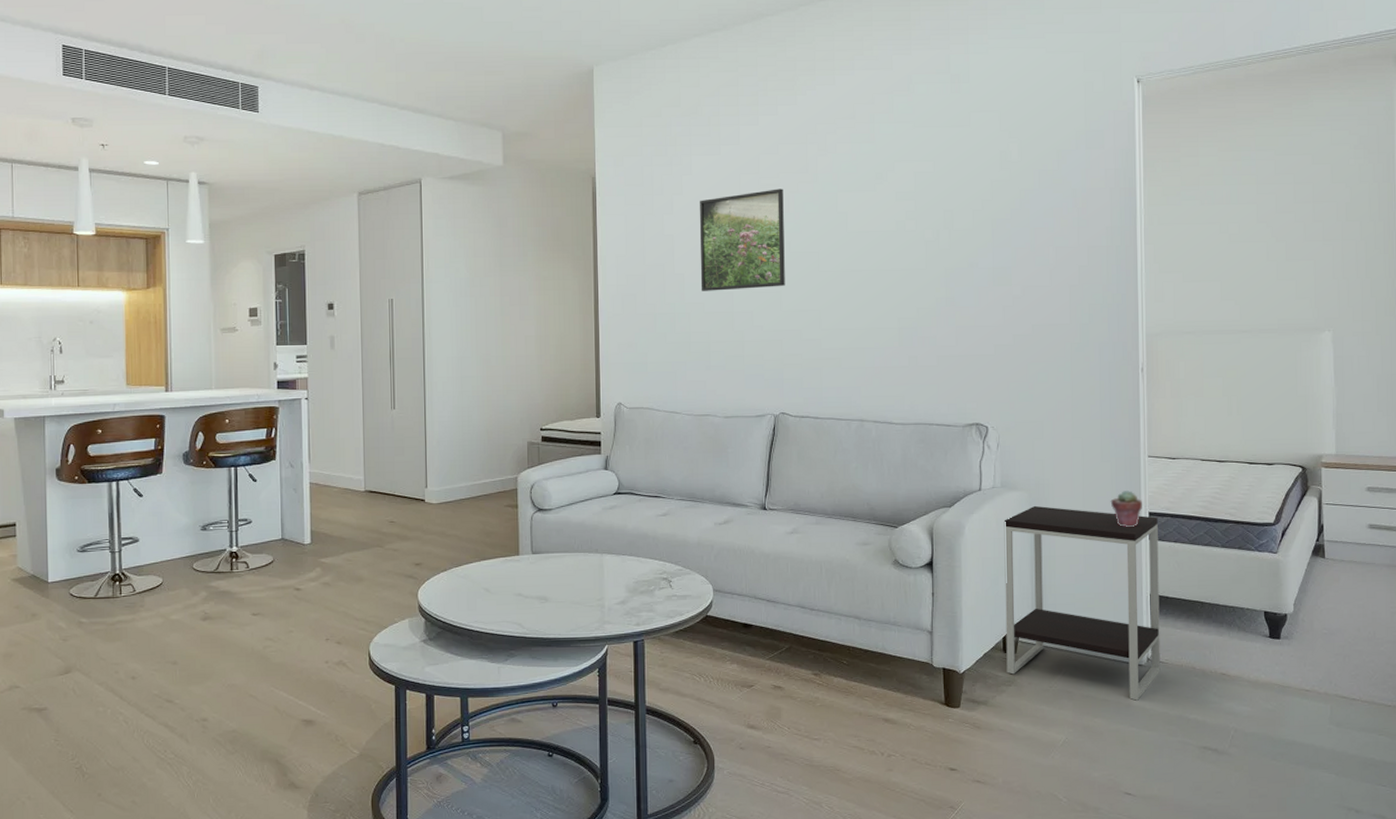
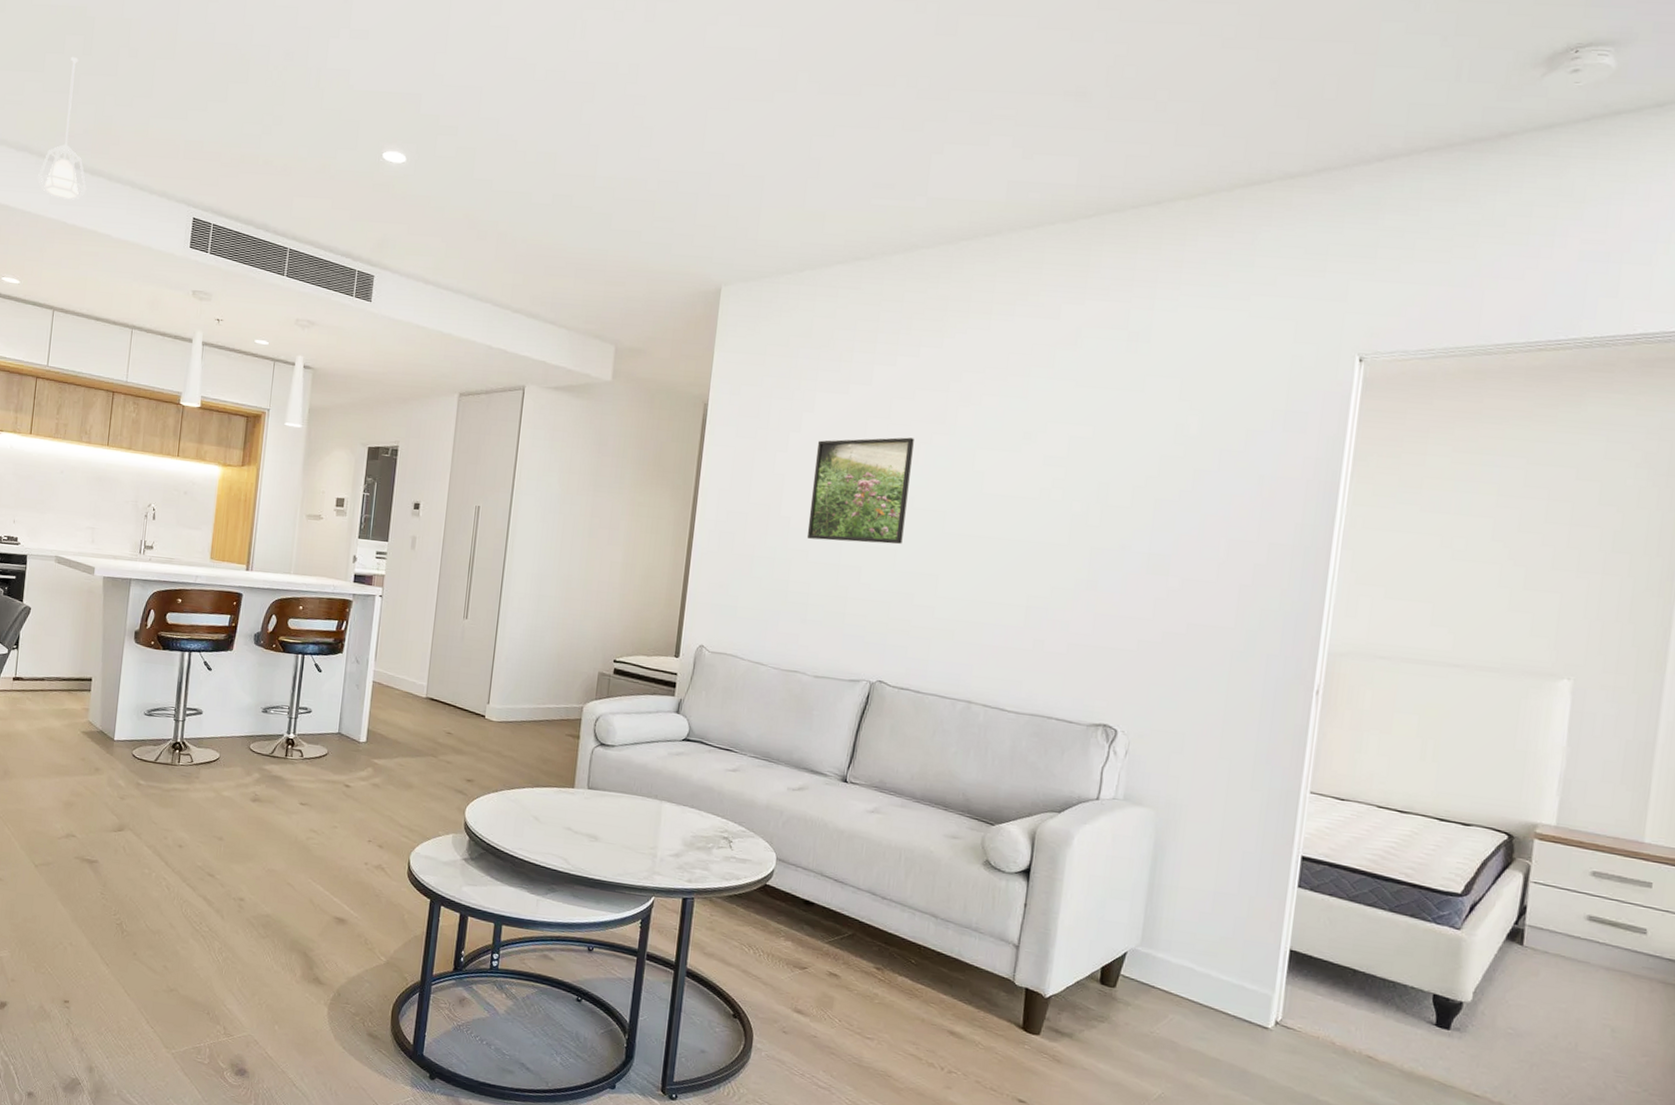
side table: present [1004,505,1161,701] -> none [1101,826,1312,1067]
potted succulent: present [1110,491,1142,527] -> none [1255,827,1295,870]

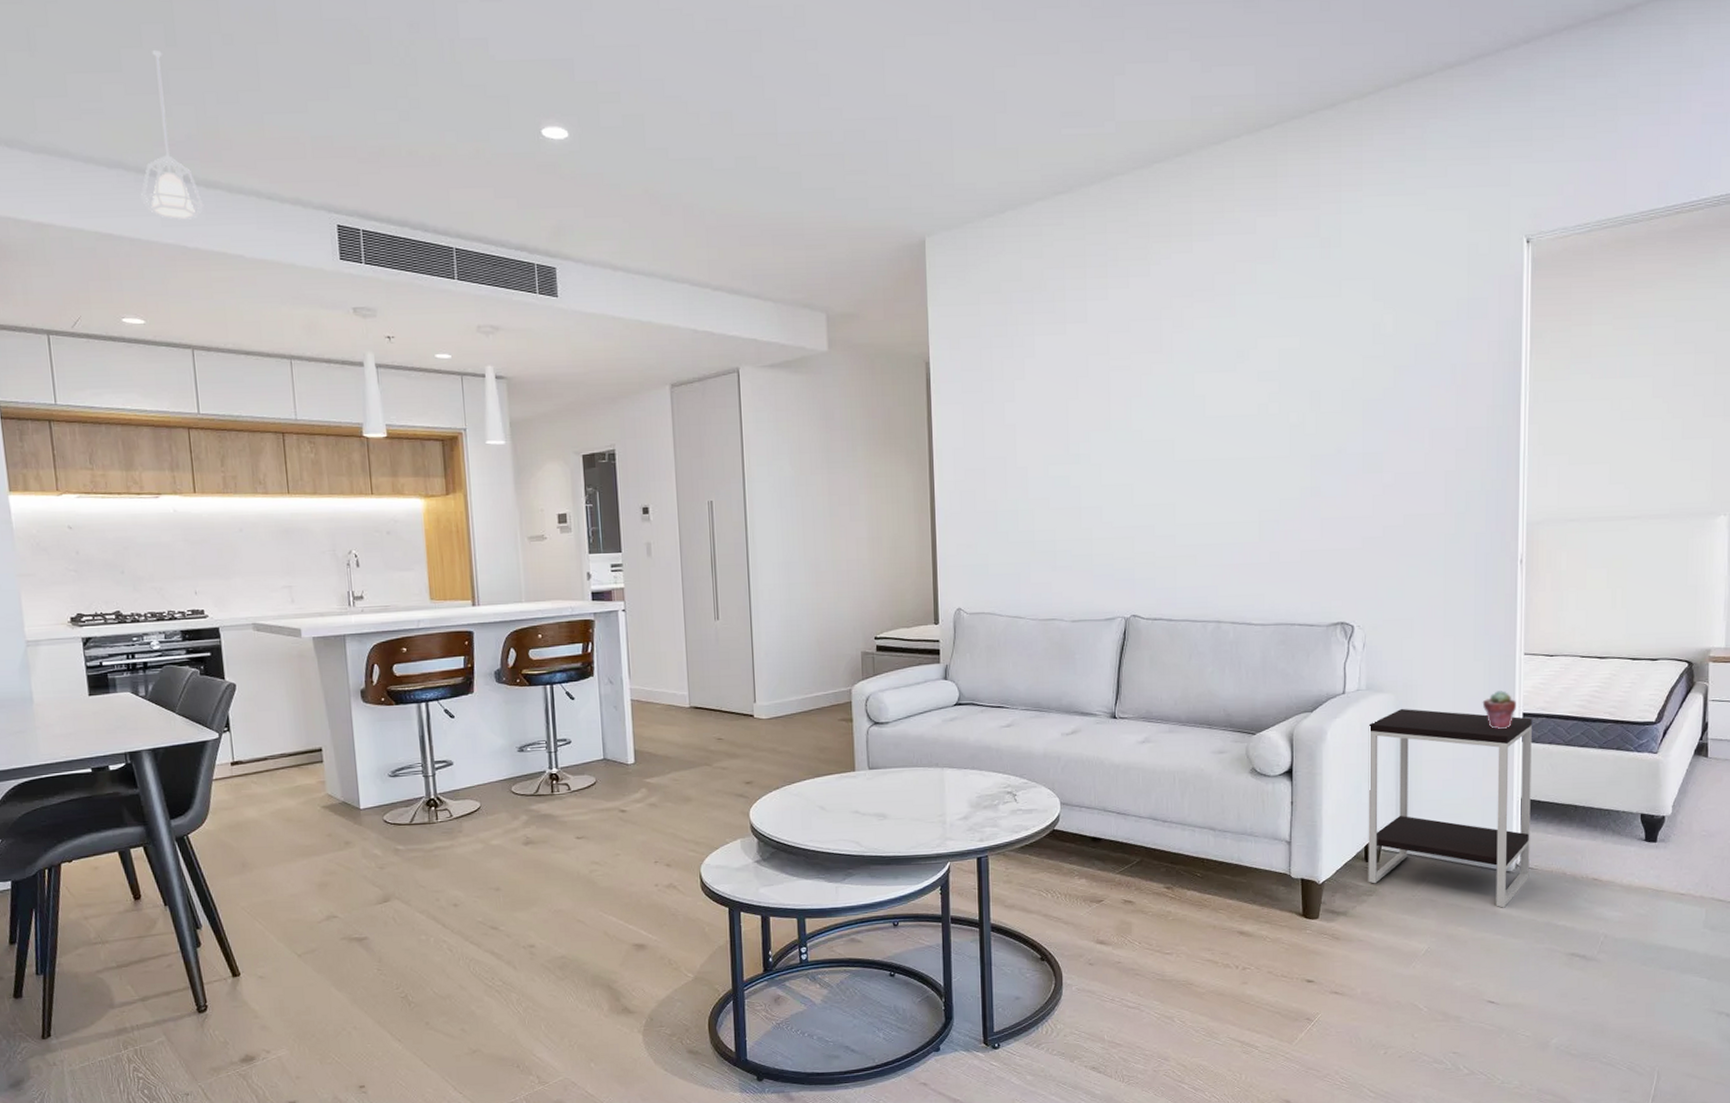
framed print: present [806,437,914,545] -> none [1043,370,1137,486]
side table: none [1101,826,1312,1067] -> present [1368,708,1532,908]
potted succulent: none [1255,827,1295,870] -> present [1482,691,1516,729]

